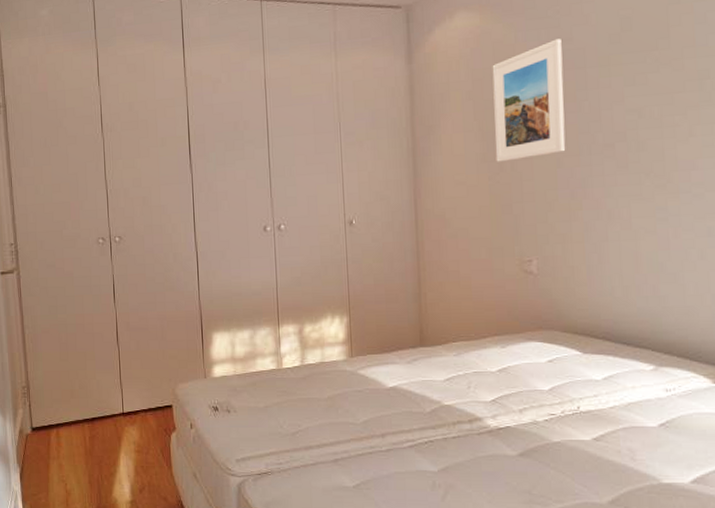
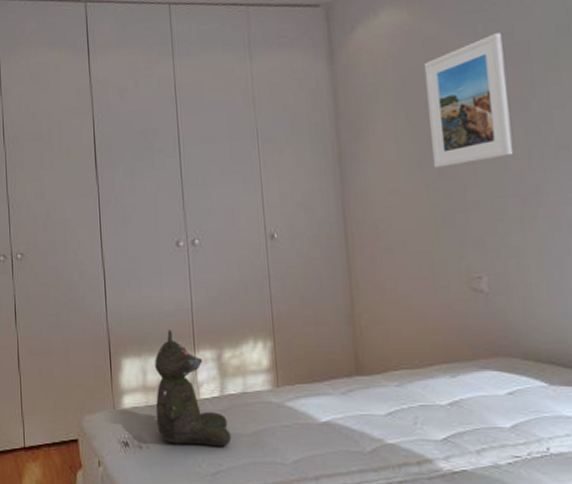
teddy bear: none [242,307,310,410] -> present [154,330,232,447]

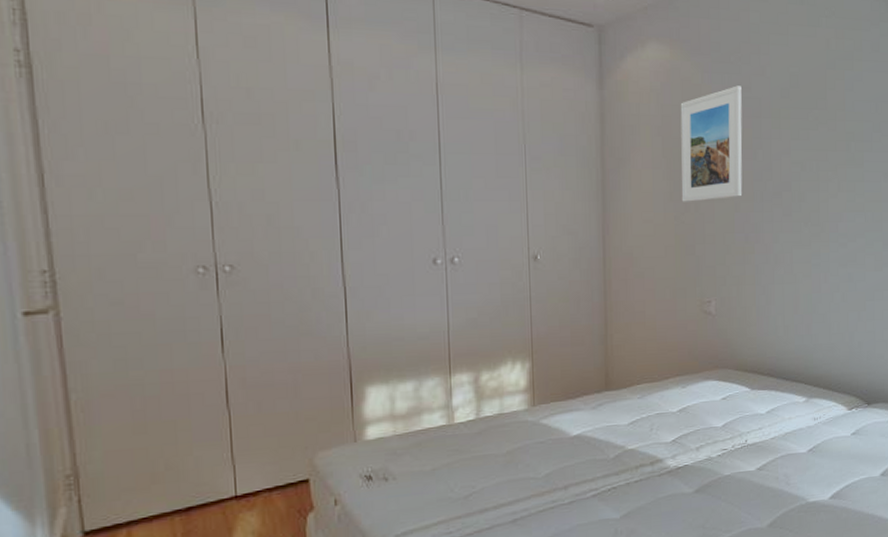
teddy bear: present [154,330,232,447] -> none [404,353,486,472]

